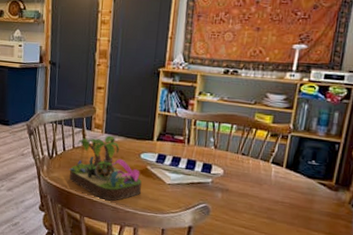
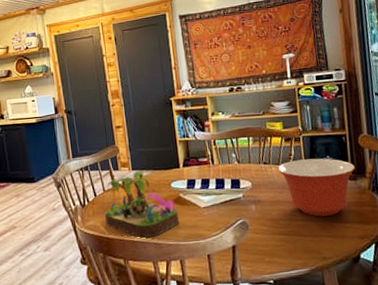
mixing bowl: none [255,157,341,221] -> present [277,158,356,217]

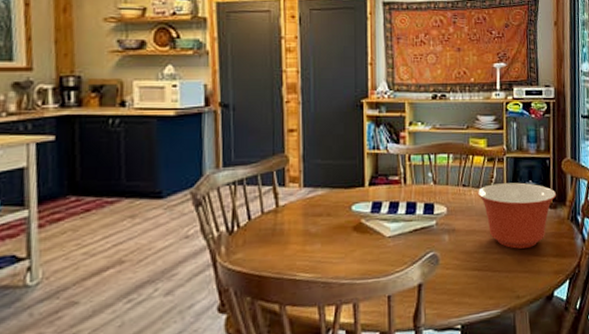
plant: present [104,171,179,238] -> none [259,189,356,276]

